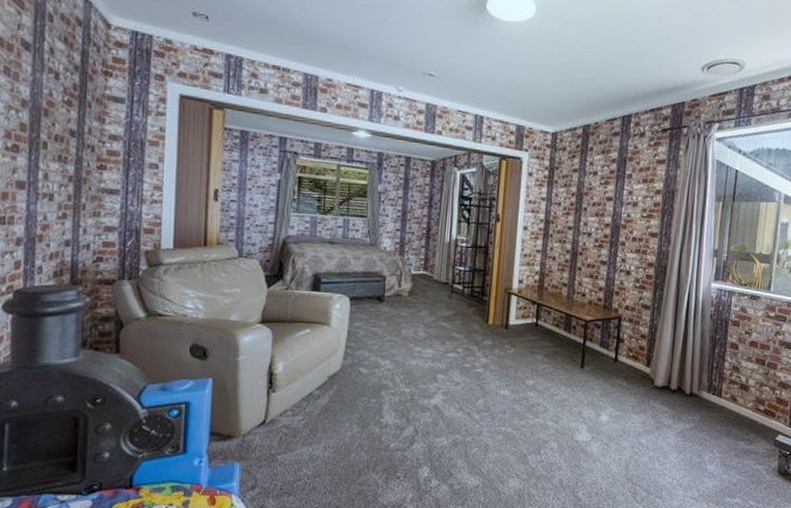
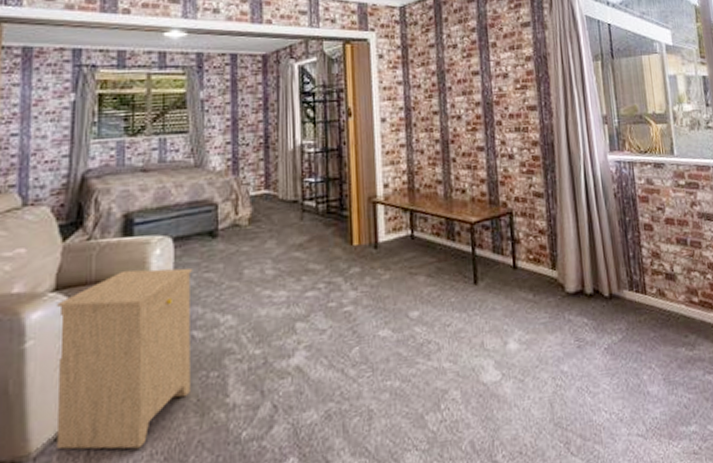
side table: none [260,316,364,442] -> present [56,267,193,450]

